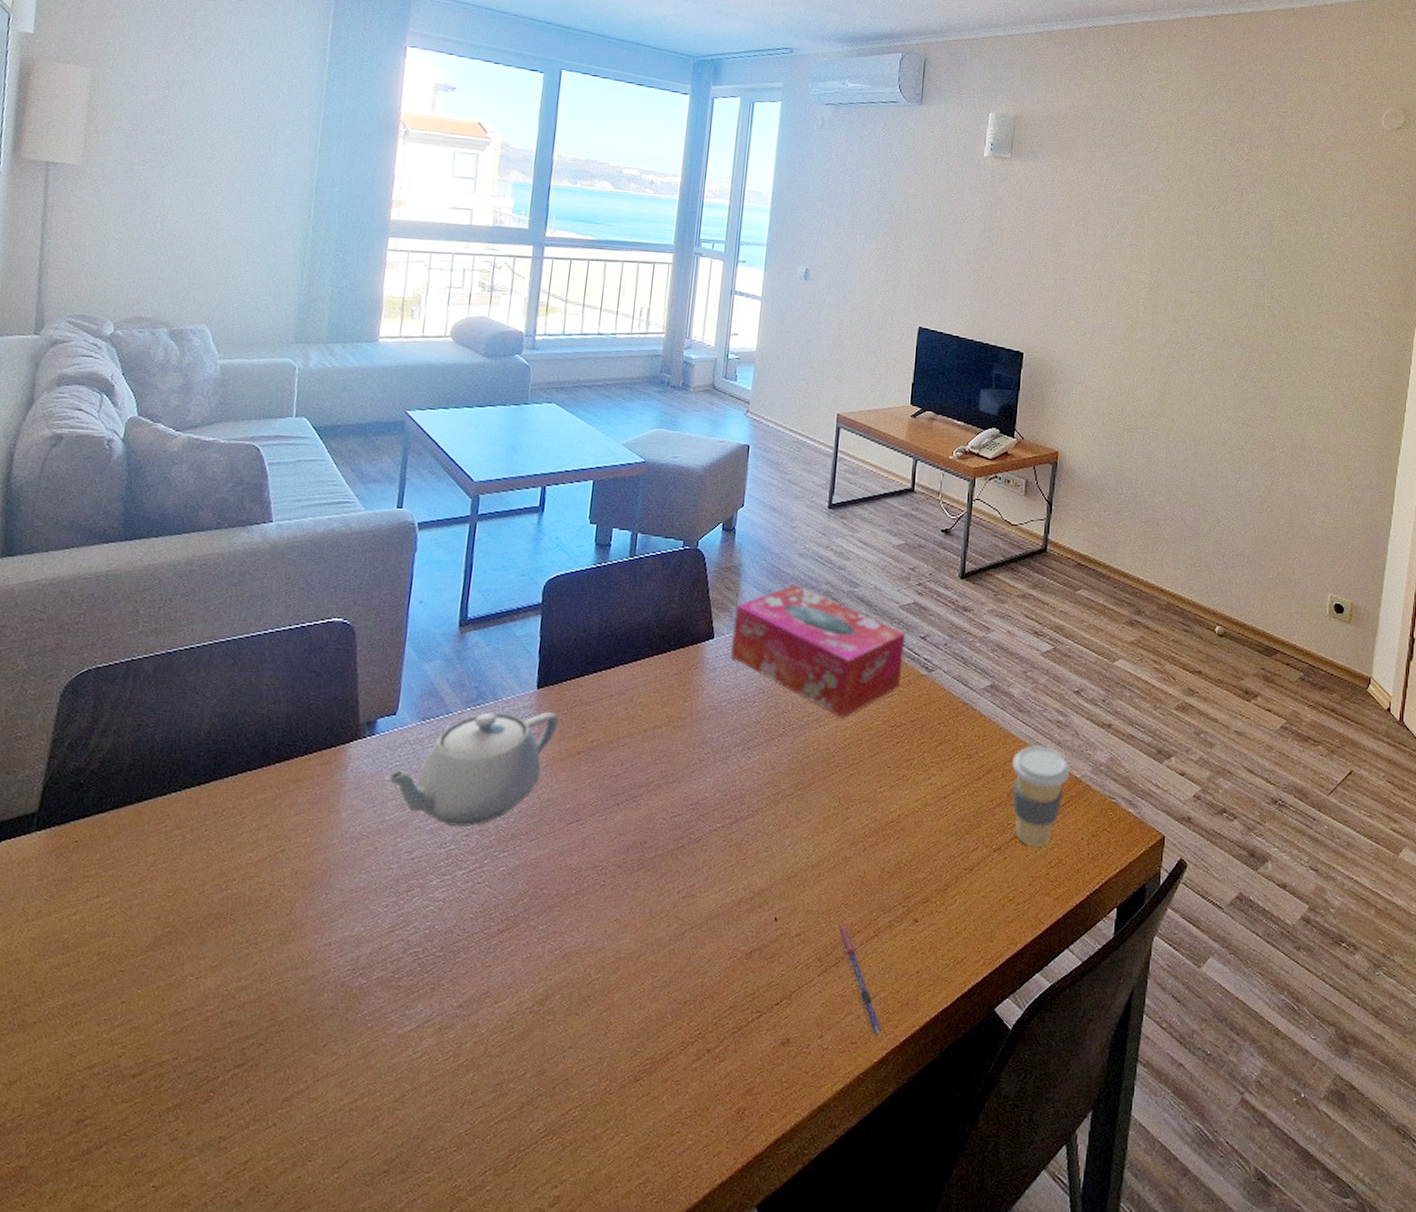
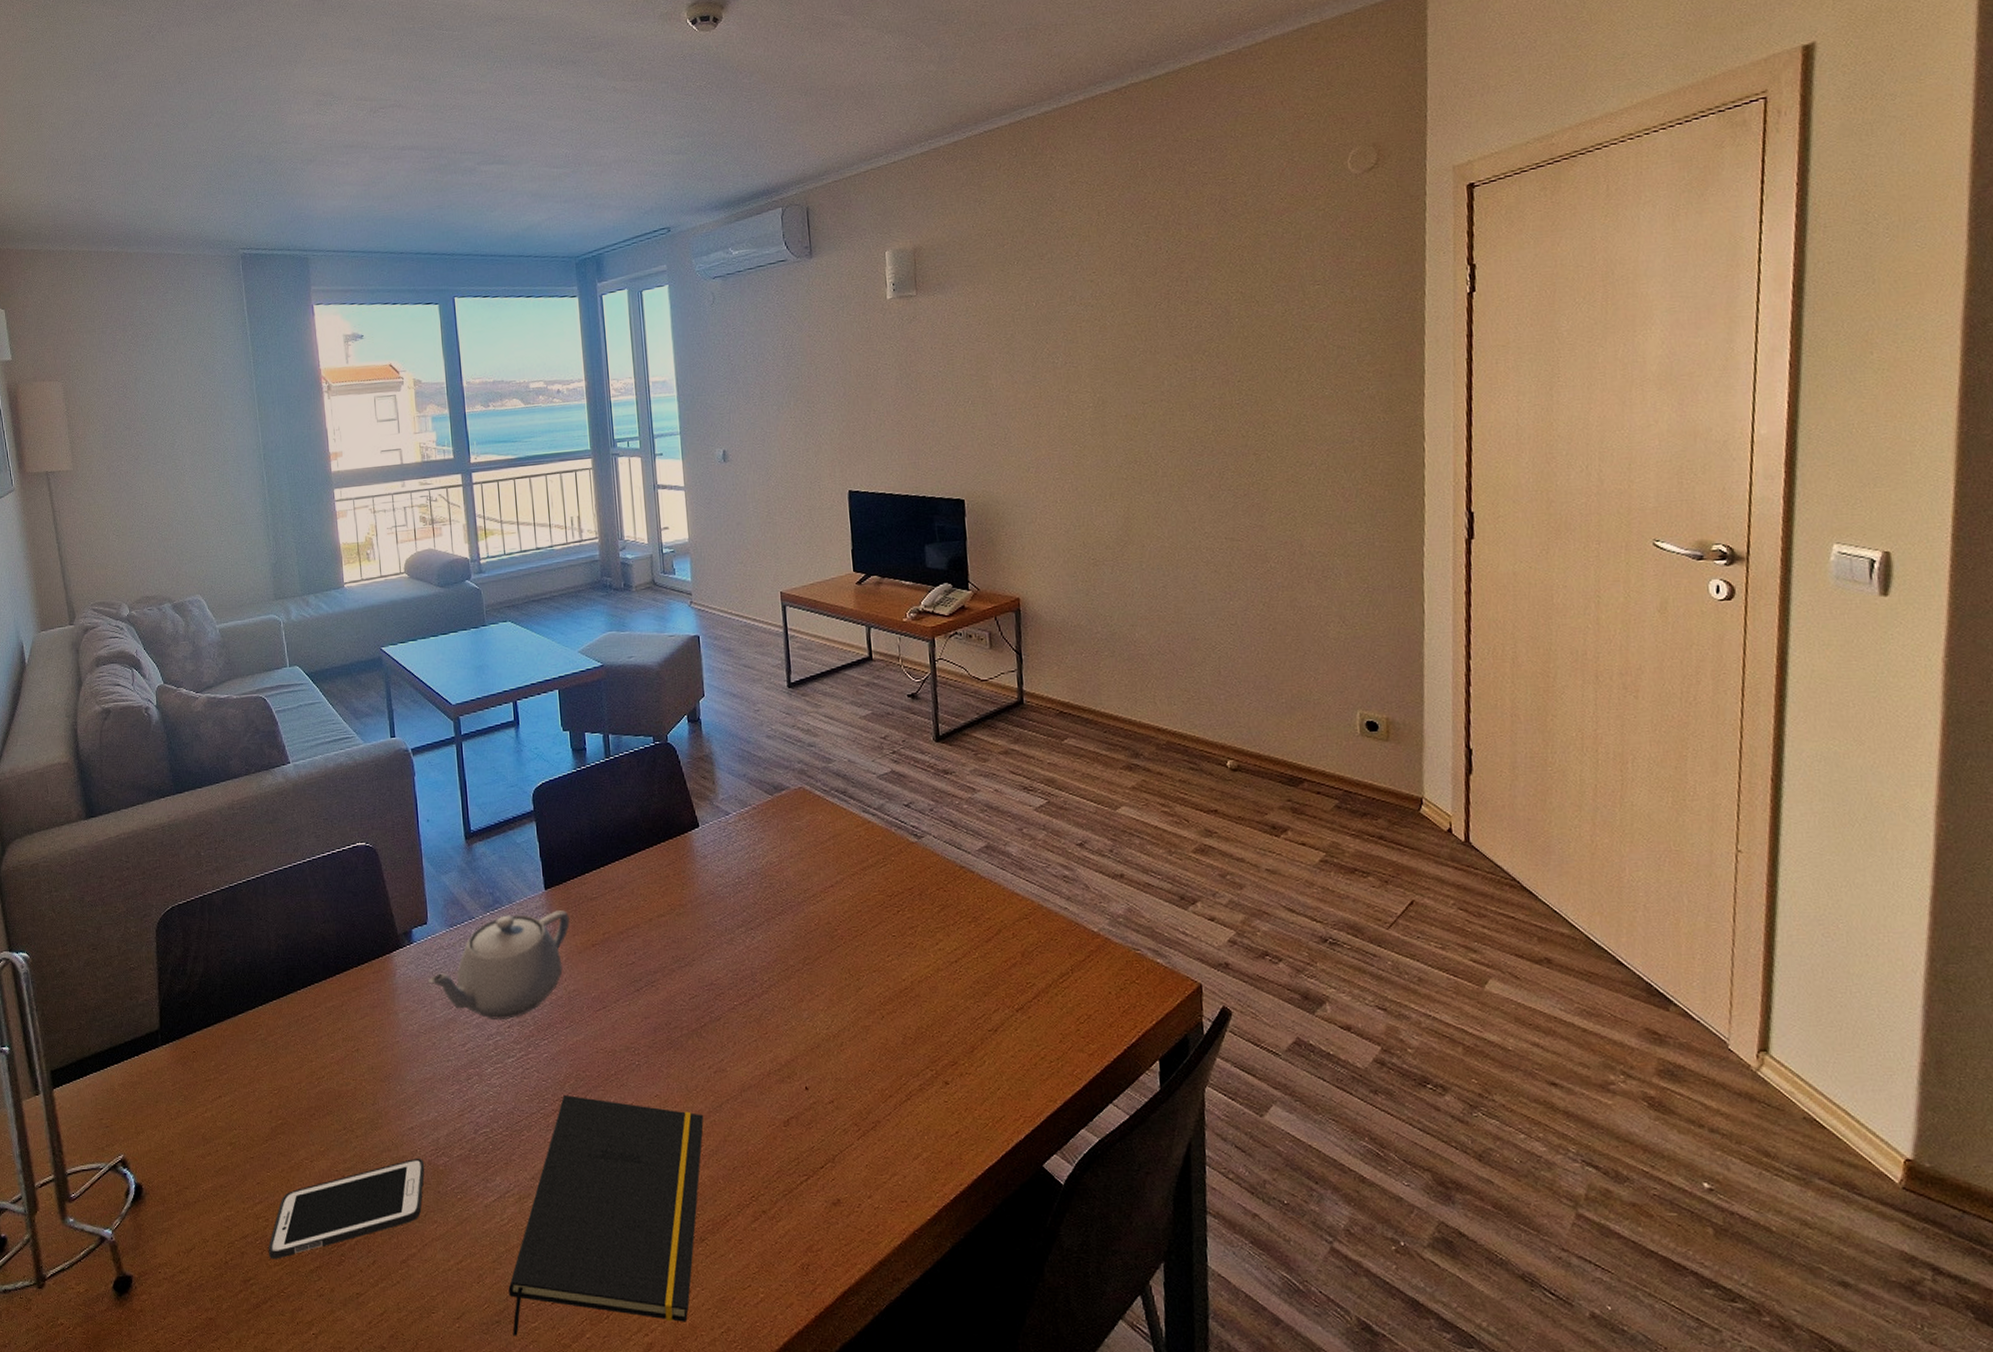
cell phone: none [116,978,336,1095] -> present [268,1158,425,1259]
notepad: none [401,915,664,1189] -> present [508,1095,704,1336]
tissue box: present [730,584,905,718] -> none [714,766,891,892]
pen: present [838,925,883,1035] -> none [870,1090,932,1194]
coffee cup: present [1012,745,1071,848] -> none [1021,902,1087,1005]

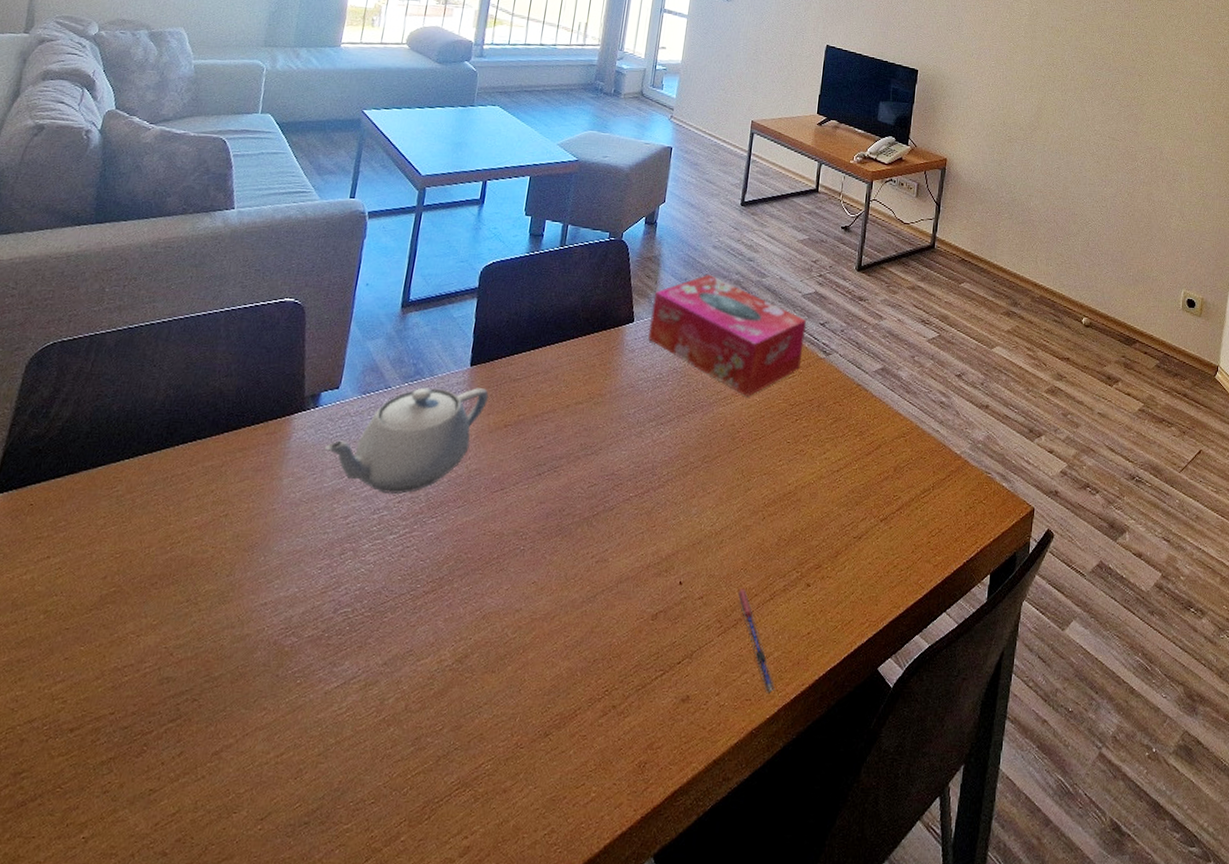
cell phone: present [268,1158,425,1259] -> none [54,636,269,749]
notepad: present [508,1095,704,1336] -> none [320,577,577,839]
tissue box: none [714,766,891,892] -> present [648,274,806,396]
pen: none [870,1090,932,1194] -> present [737,588,776,693]

